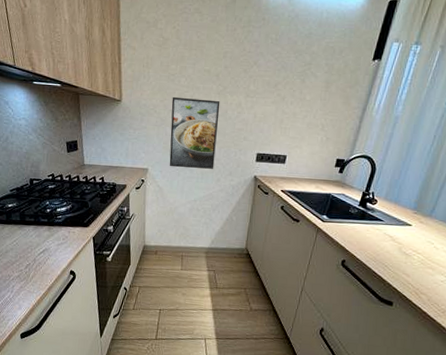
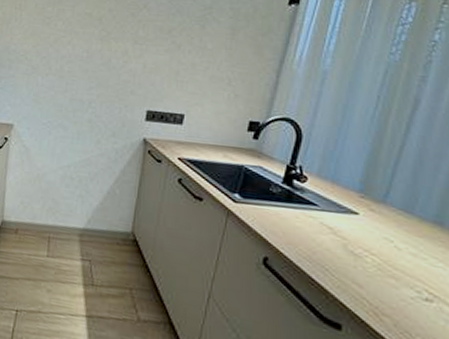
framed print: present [169,96,220,169] -> none [38,42,103,128]

